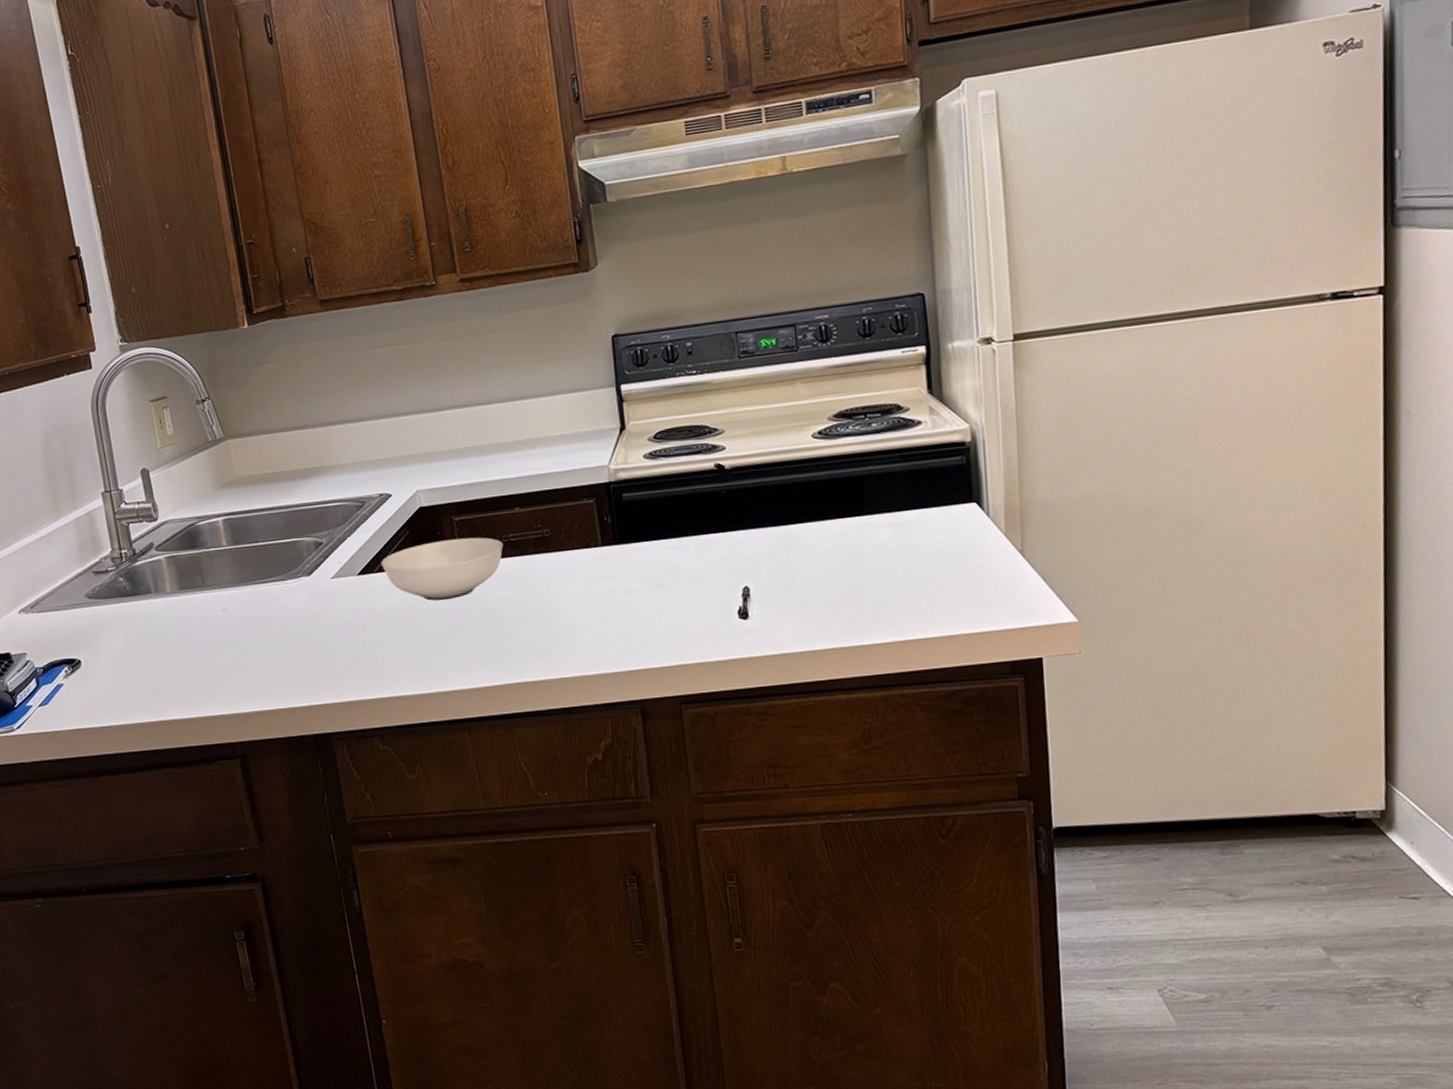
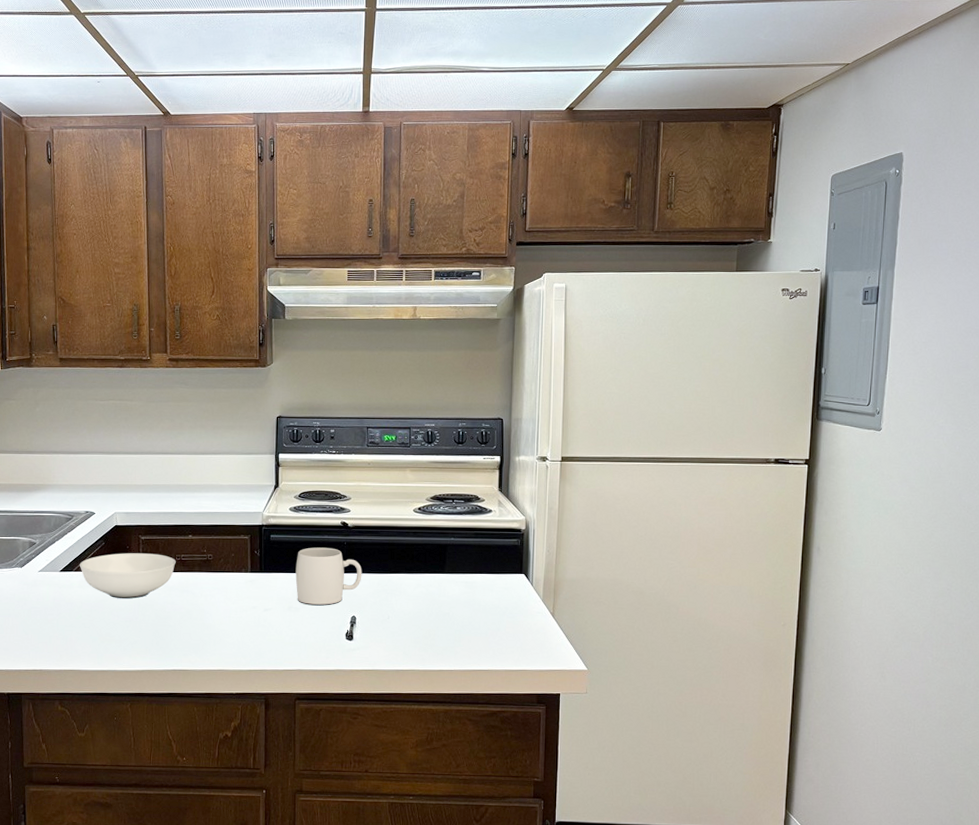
mug: none [660,500,752,580] -> present [295,547,362,606]

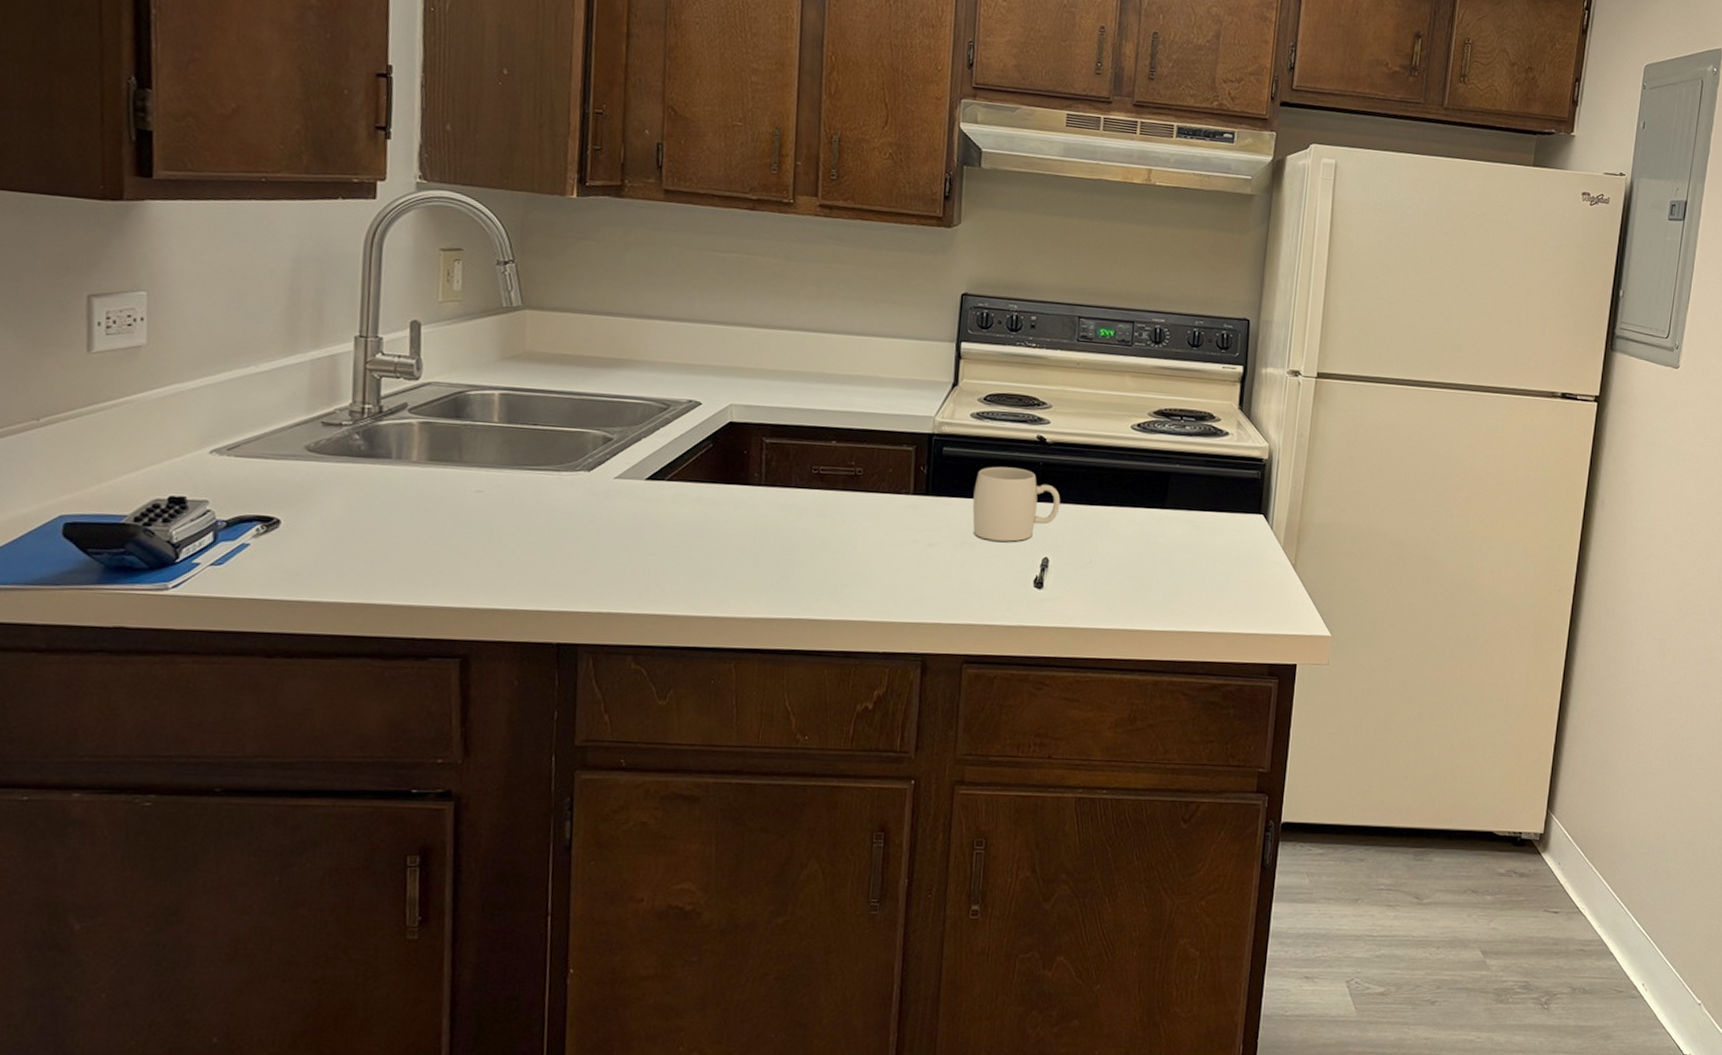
bowl: present [79,553,176,599] -> none [674,459,812,522]

